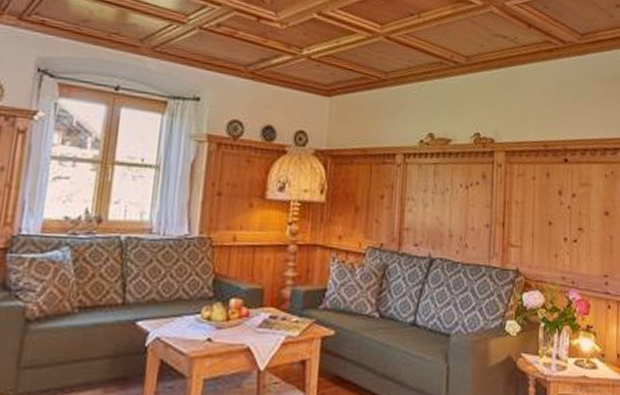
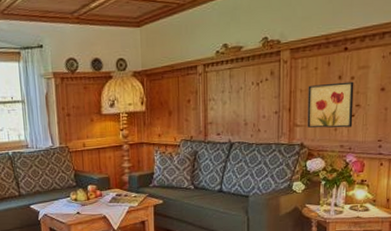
wall art: none [523,197,576,256] -> present [307,81,354,128]

